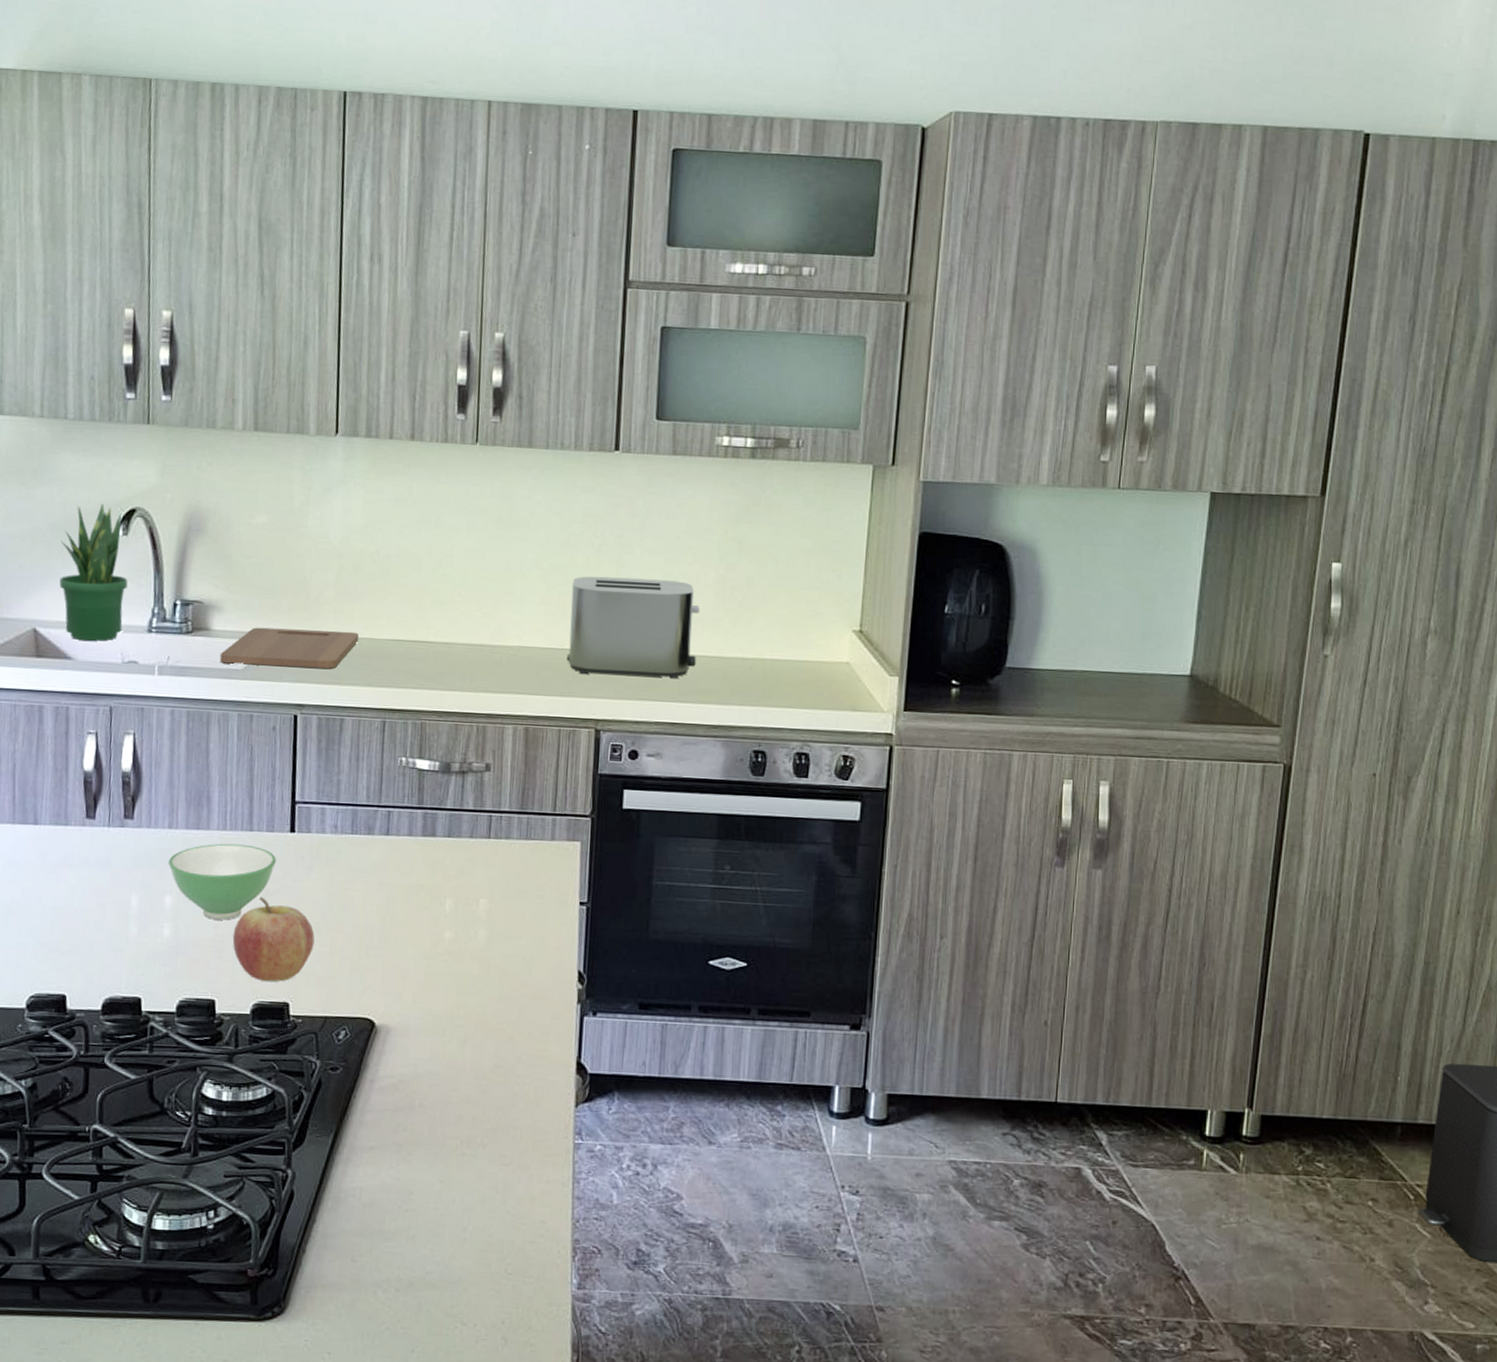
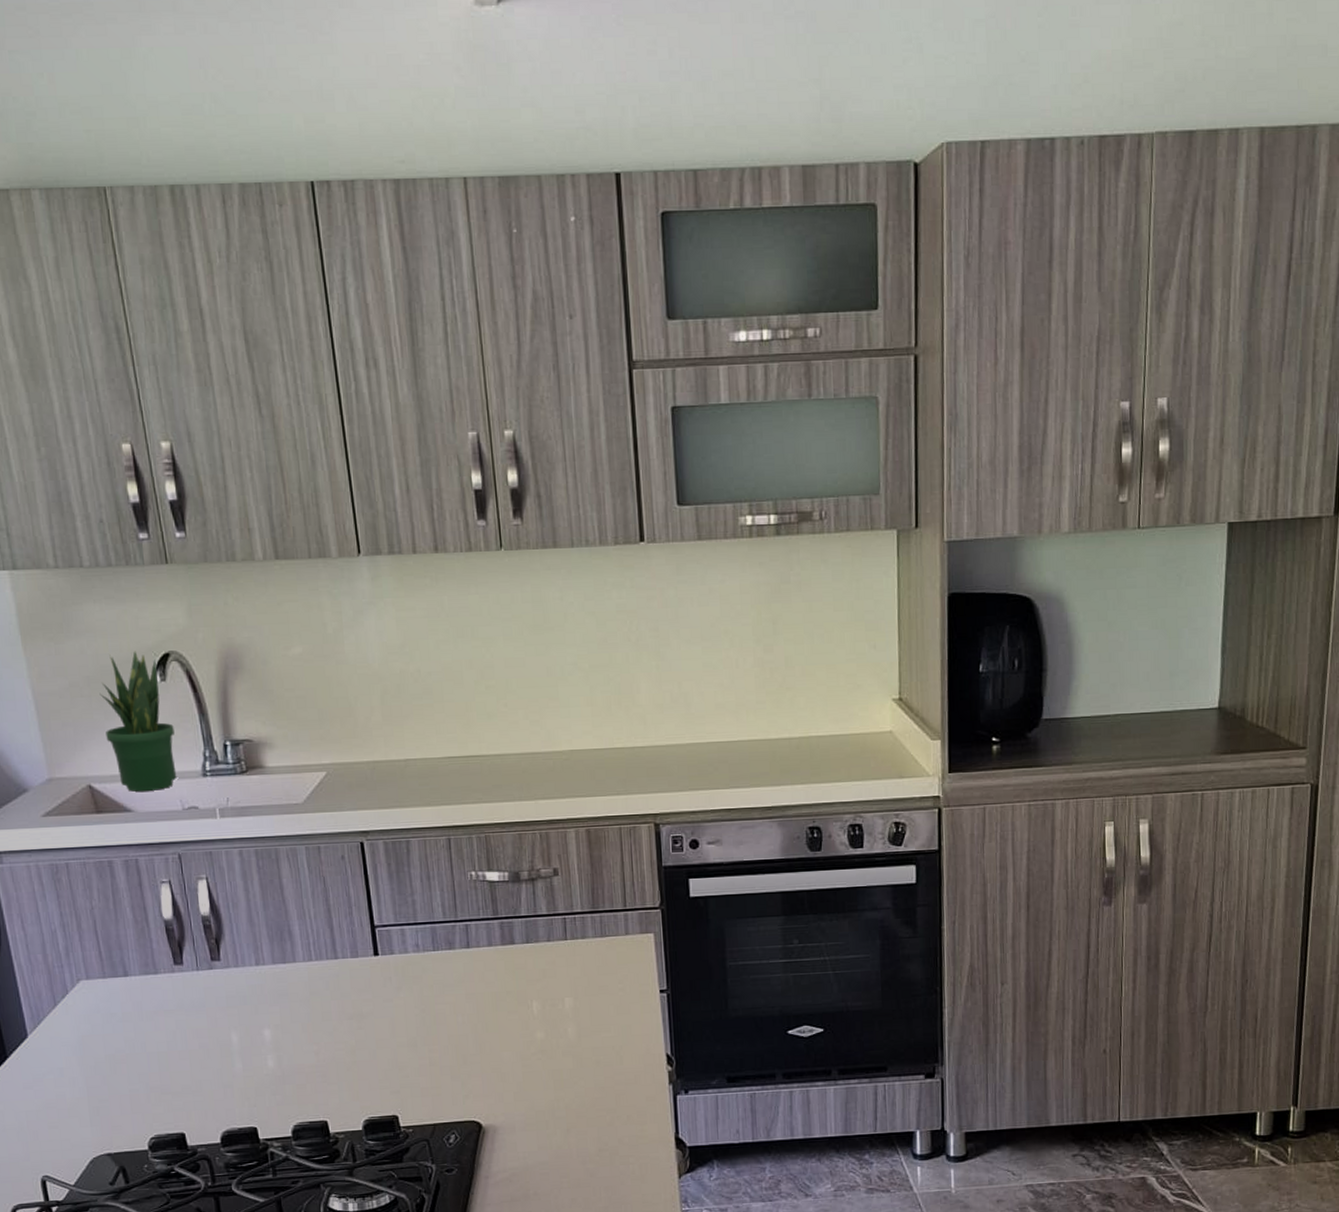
bowl: present [168,843,276,920] -> none [261,972,365,1047]
cutting board: present [219,627,360,669] -> none [278,753,413,799]
fruit: present [232,896,315,982] -> none [334,1020,414,1098]
toaster: present [567,576,700,679] -> none [614,668,744,770]

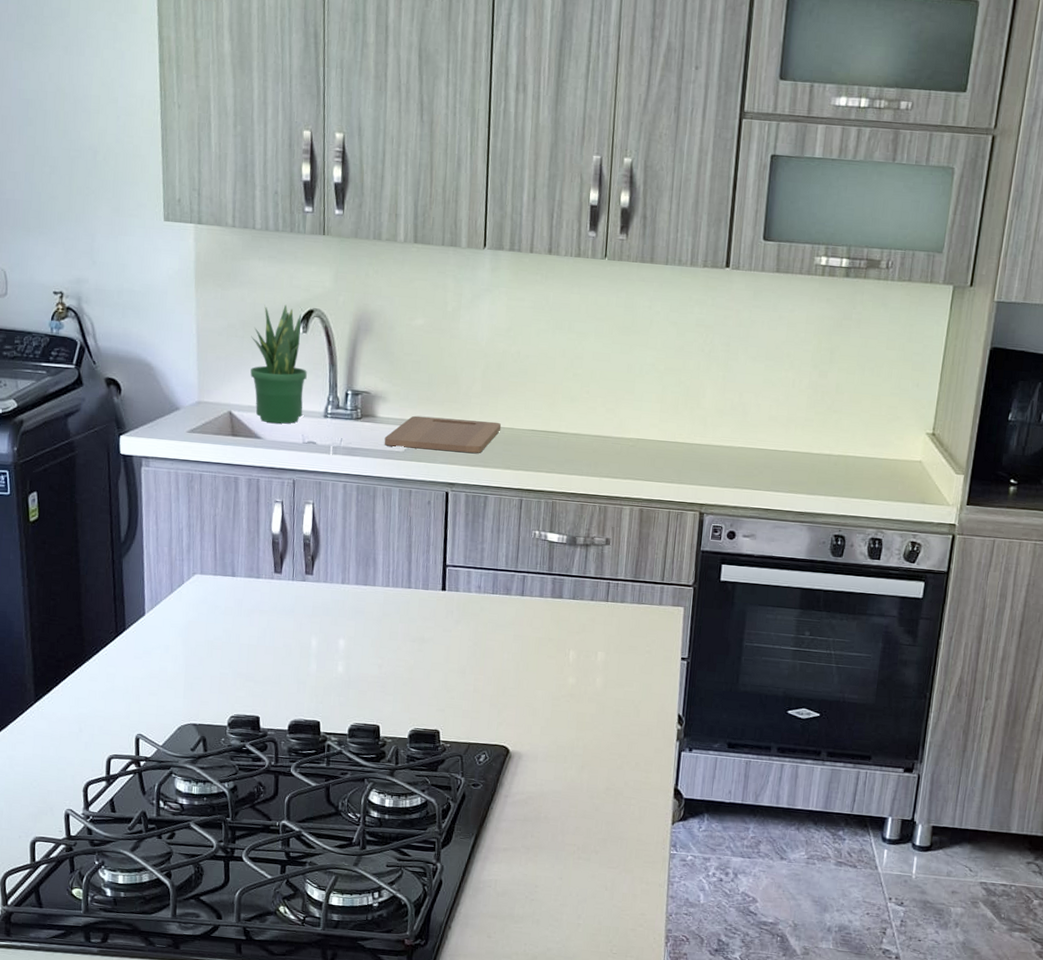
cutting board: none [278,753,413,799] -> present [384,415,502,453]

